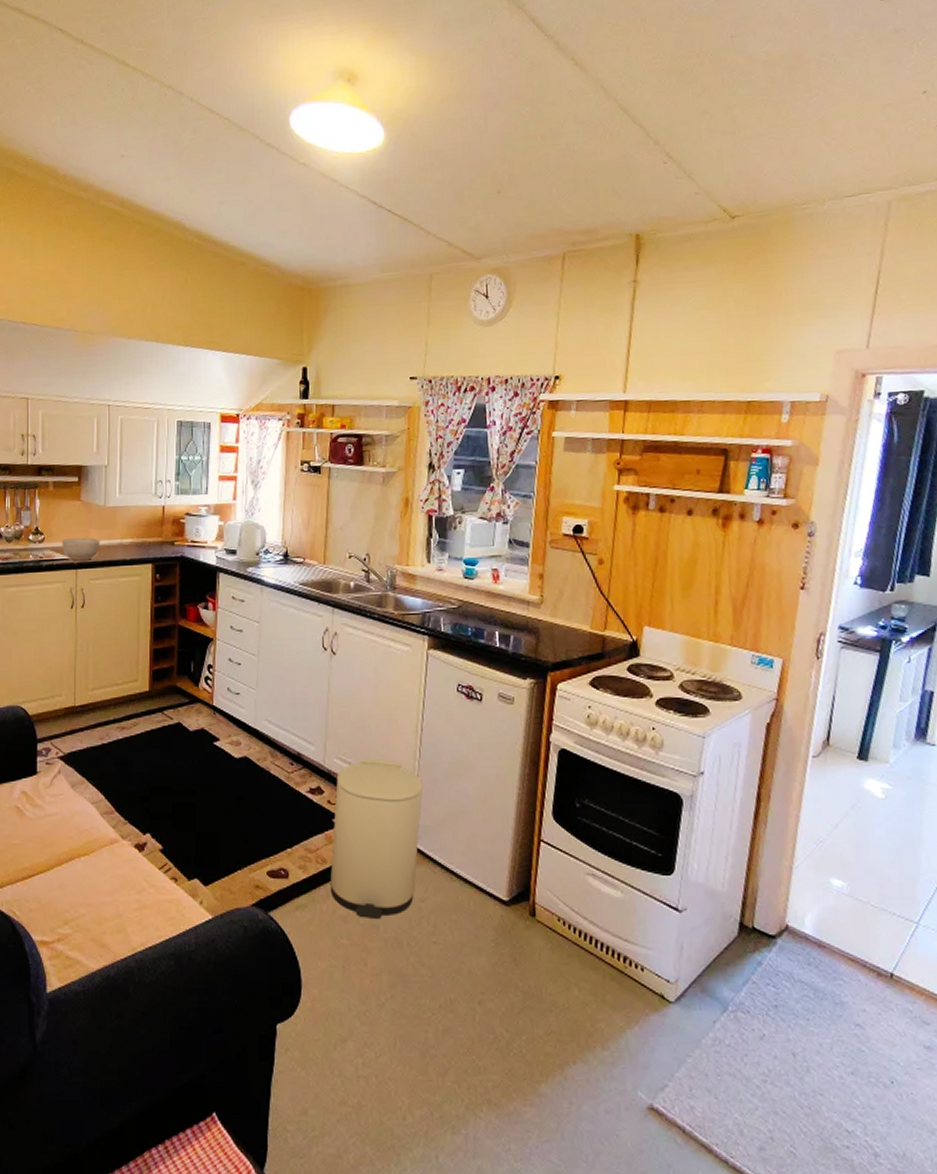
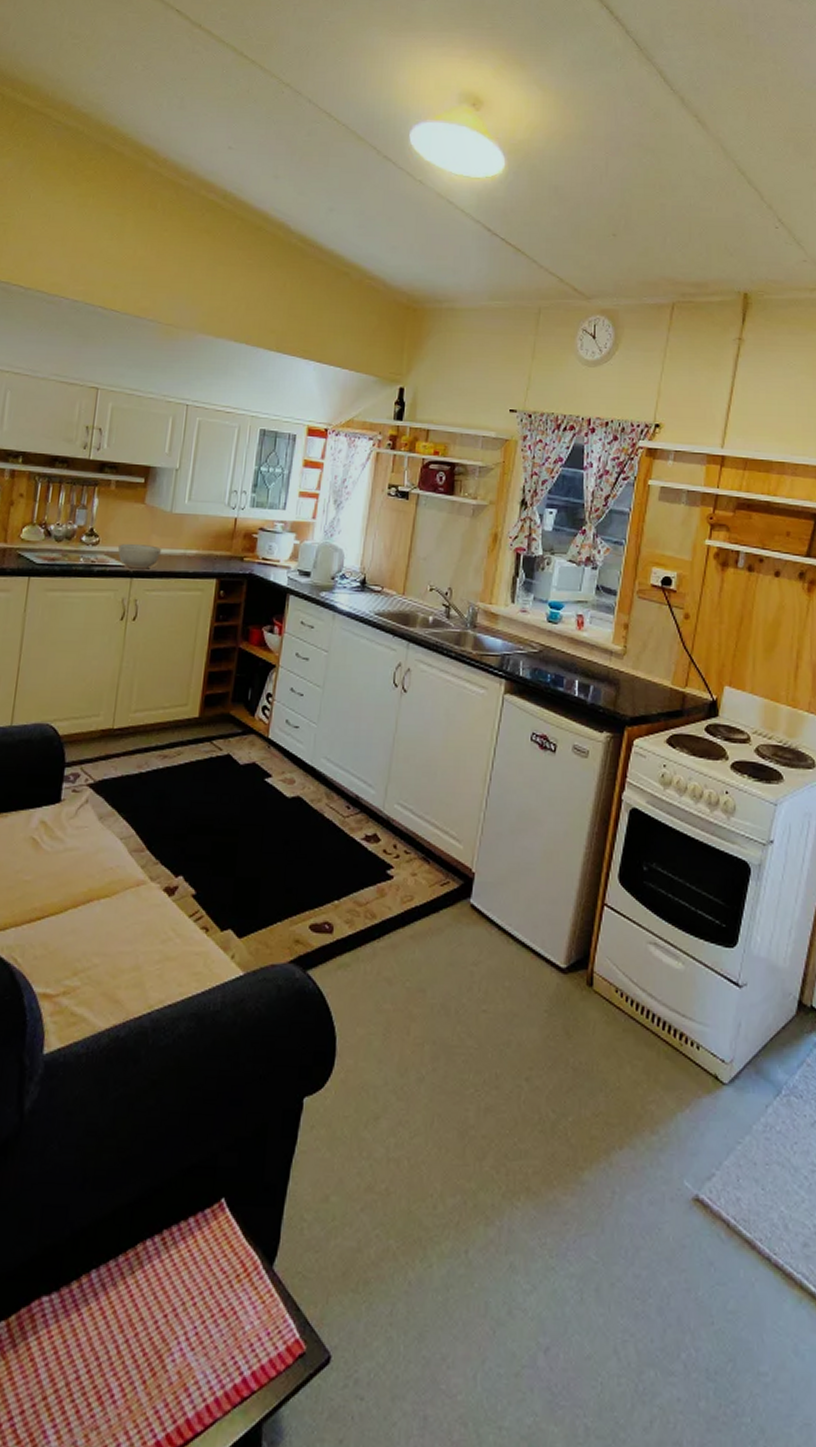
pedal bin: present [330,758,423,920] -> none [378,806,486,984]

